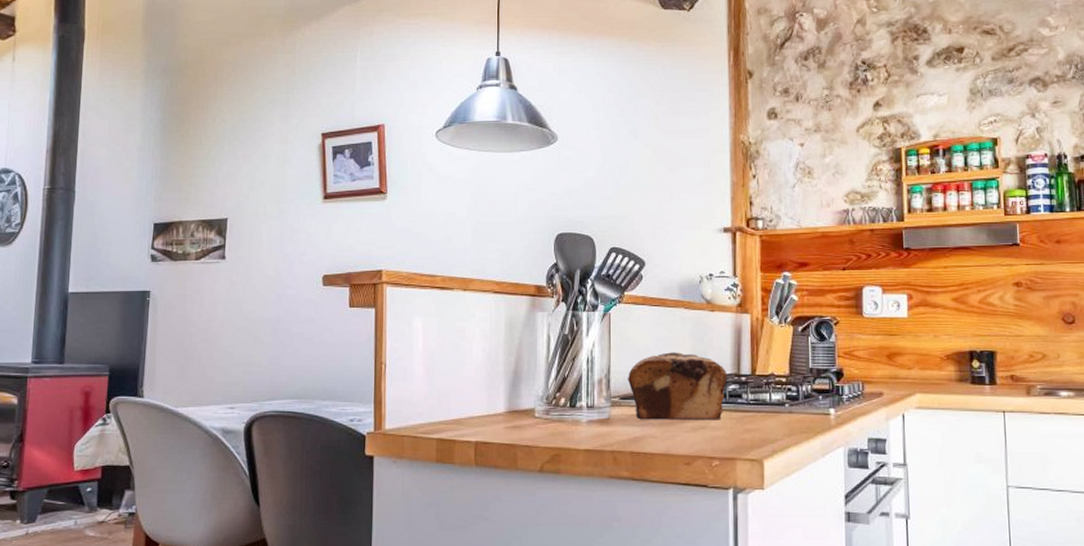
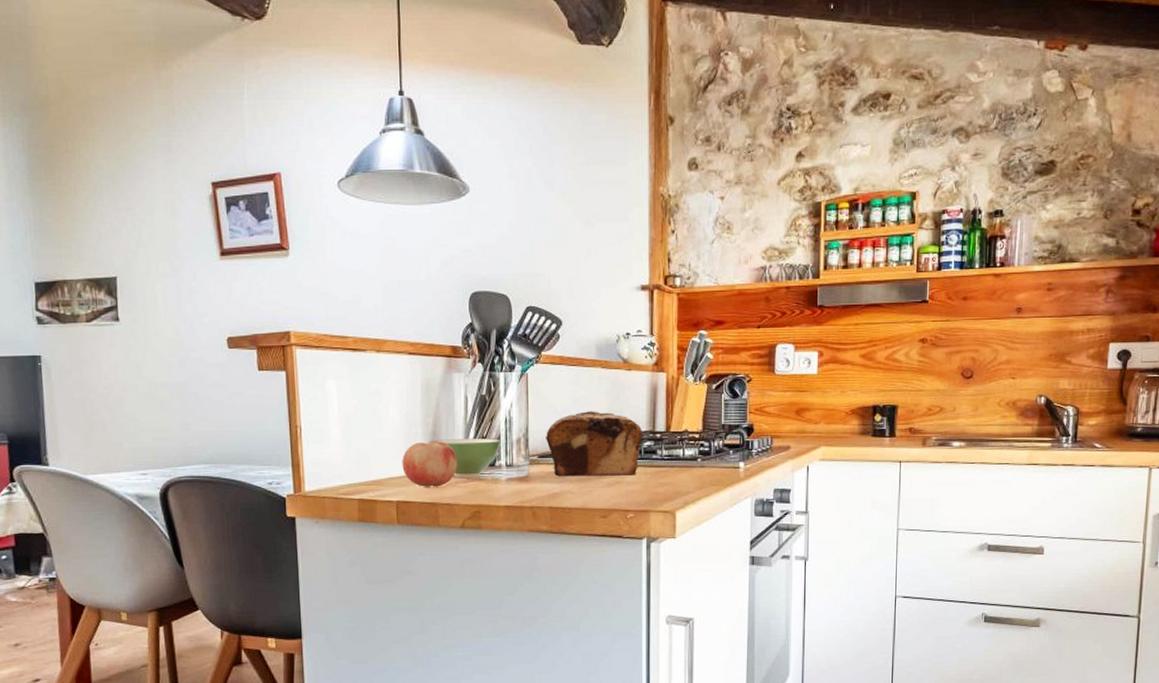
fruit: none [483,379,538,428] -> present [402,440,458,487]
bowl: none [518,377,582,420] -> present [436,438,501,479]

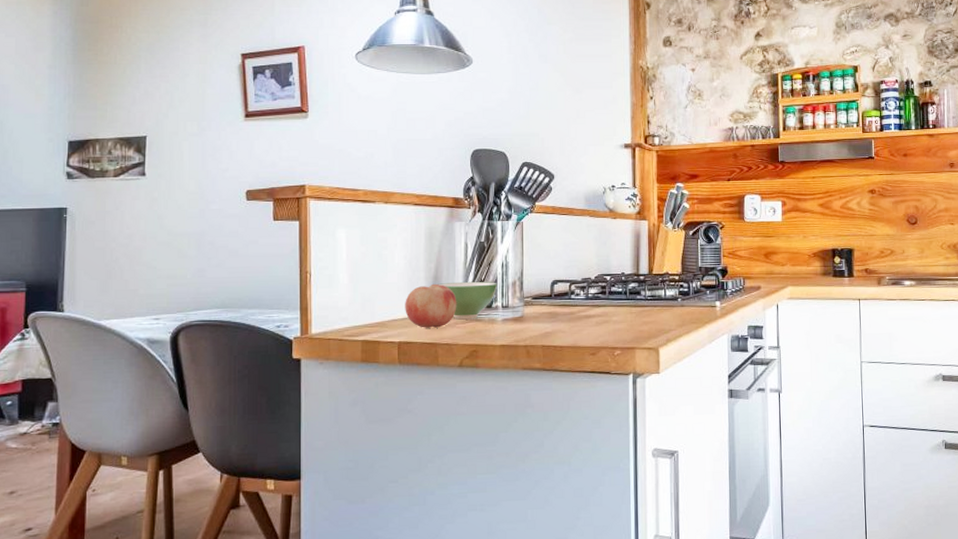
bread loaf: present [546,411,643,476] -> none [539,256,628,316]

